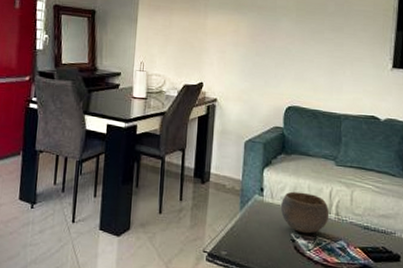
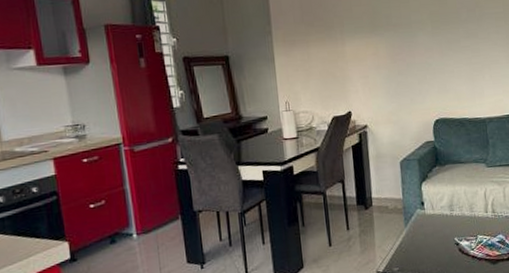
bowl: present [280,191,330,234] -> none [441,198,487,236]

